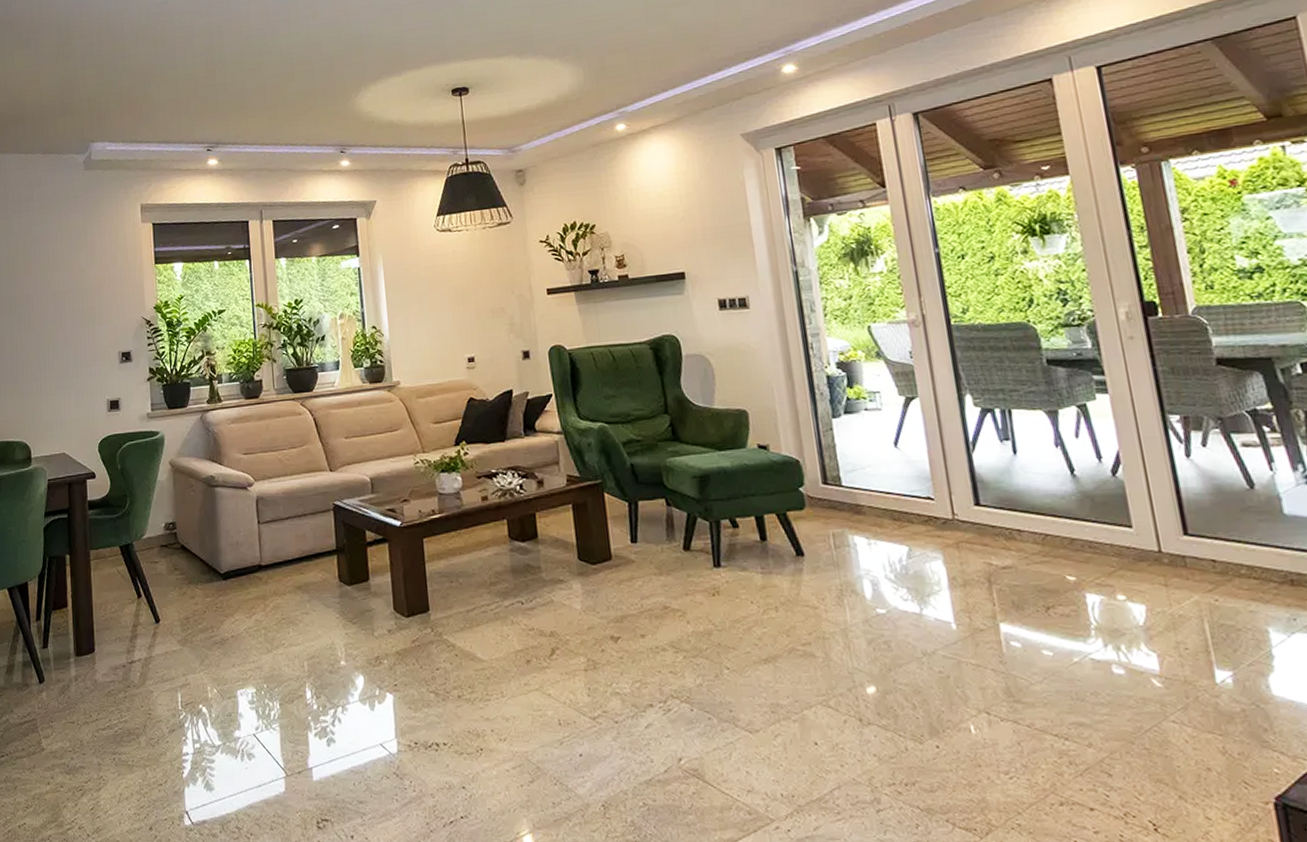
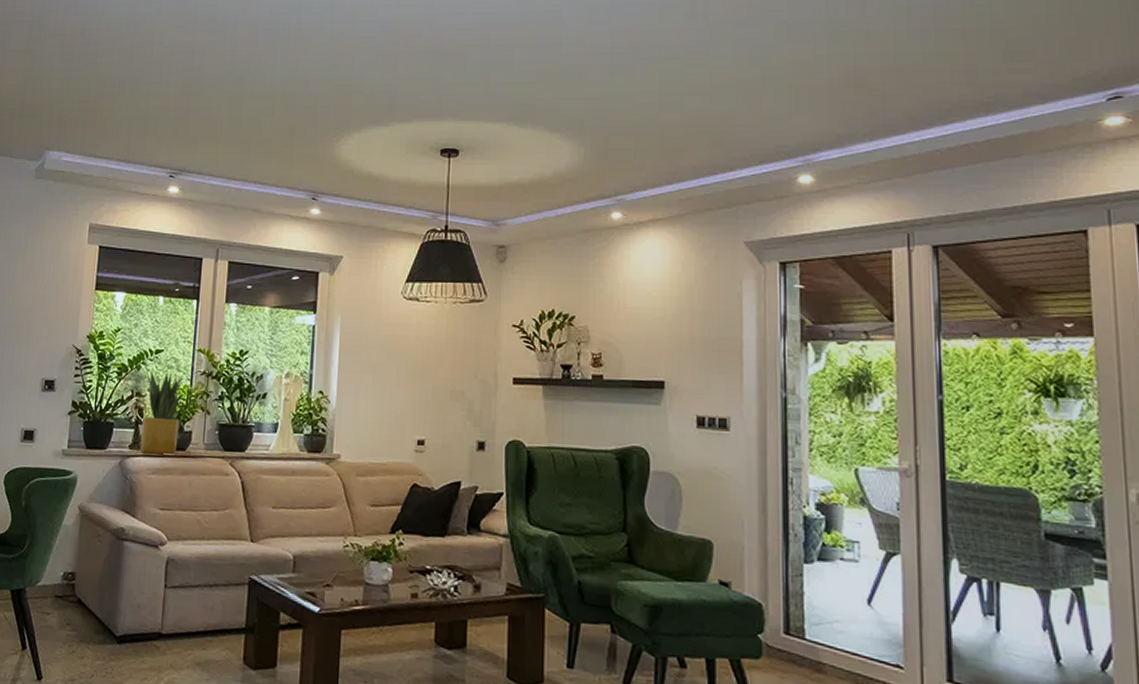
planter: none [212,326,251,406] -> present [140,370,183,455]

